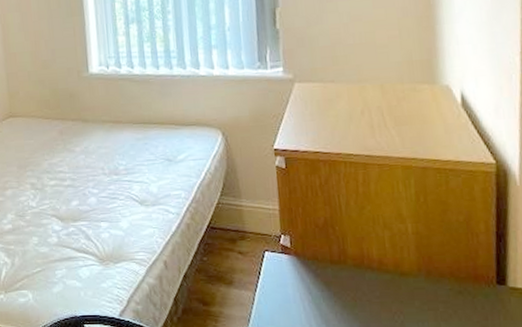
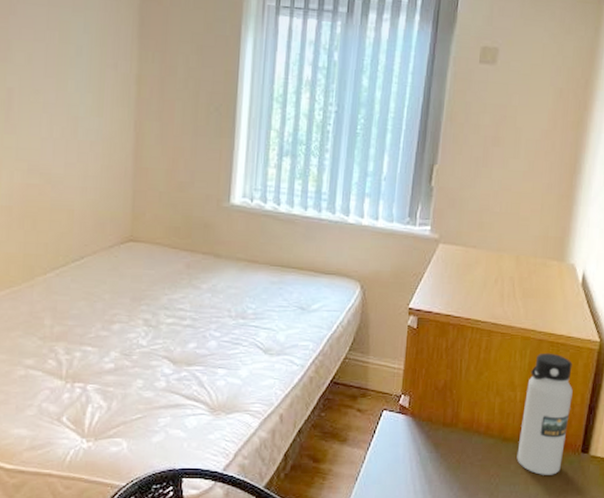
water bottle: none [417,180,475,311] -> present [517,353,573,475]

